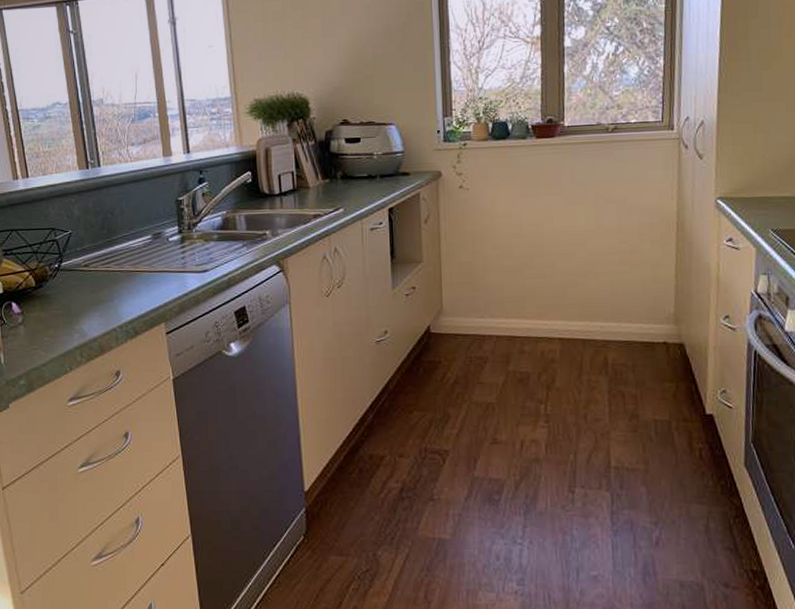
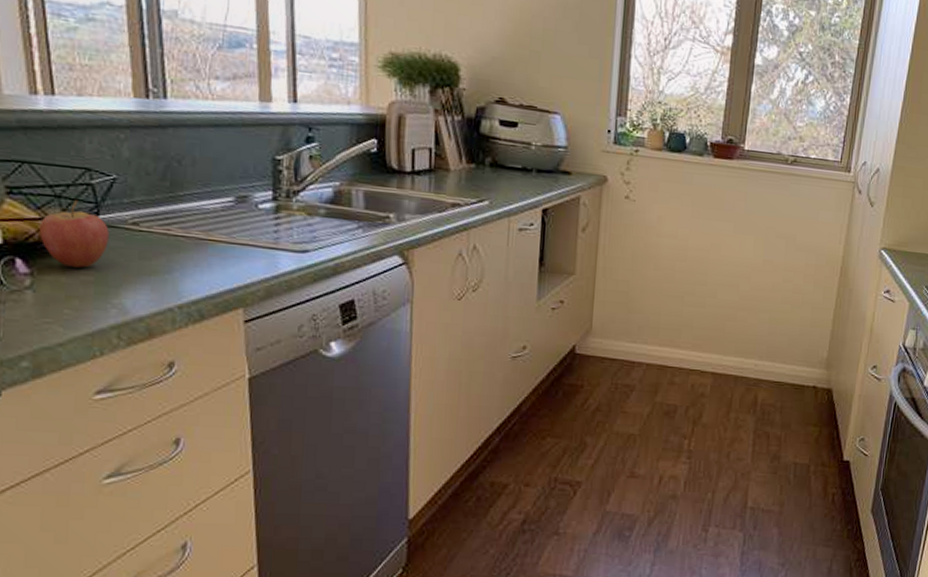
fruit: none [24,252,70,305] -> present [38,199,109,268]

